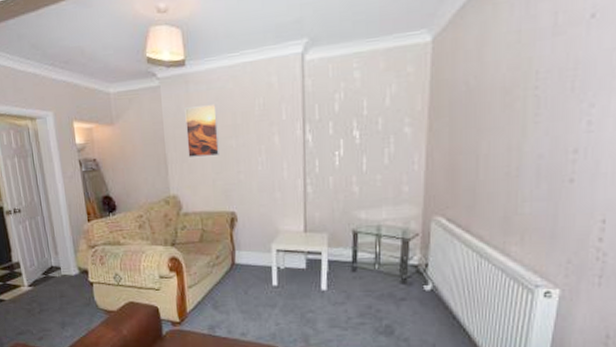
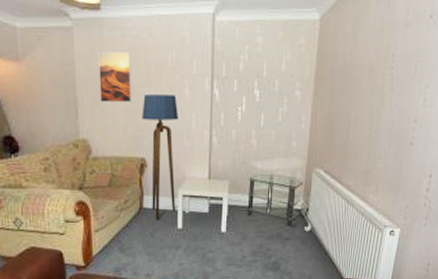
floor lamp: none [230,144,269,277] -> present [142,95,178,220]

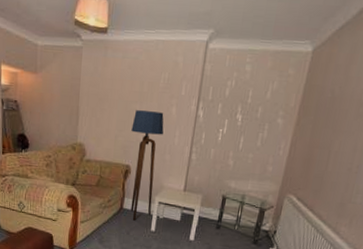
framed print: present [98,51,132,103] -> none [98,70,128,116]

